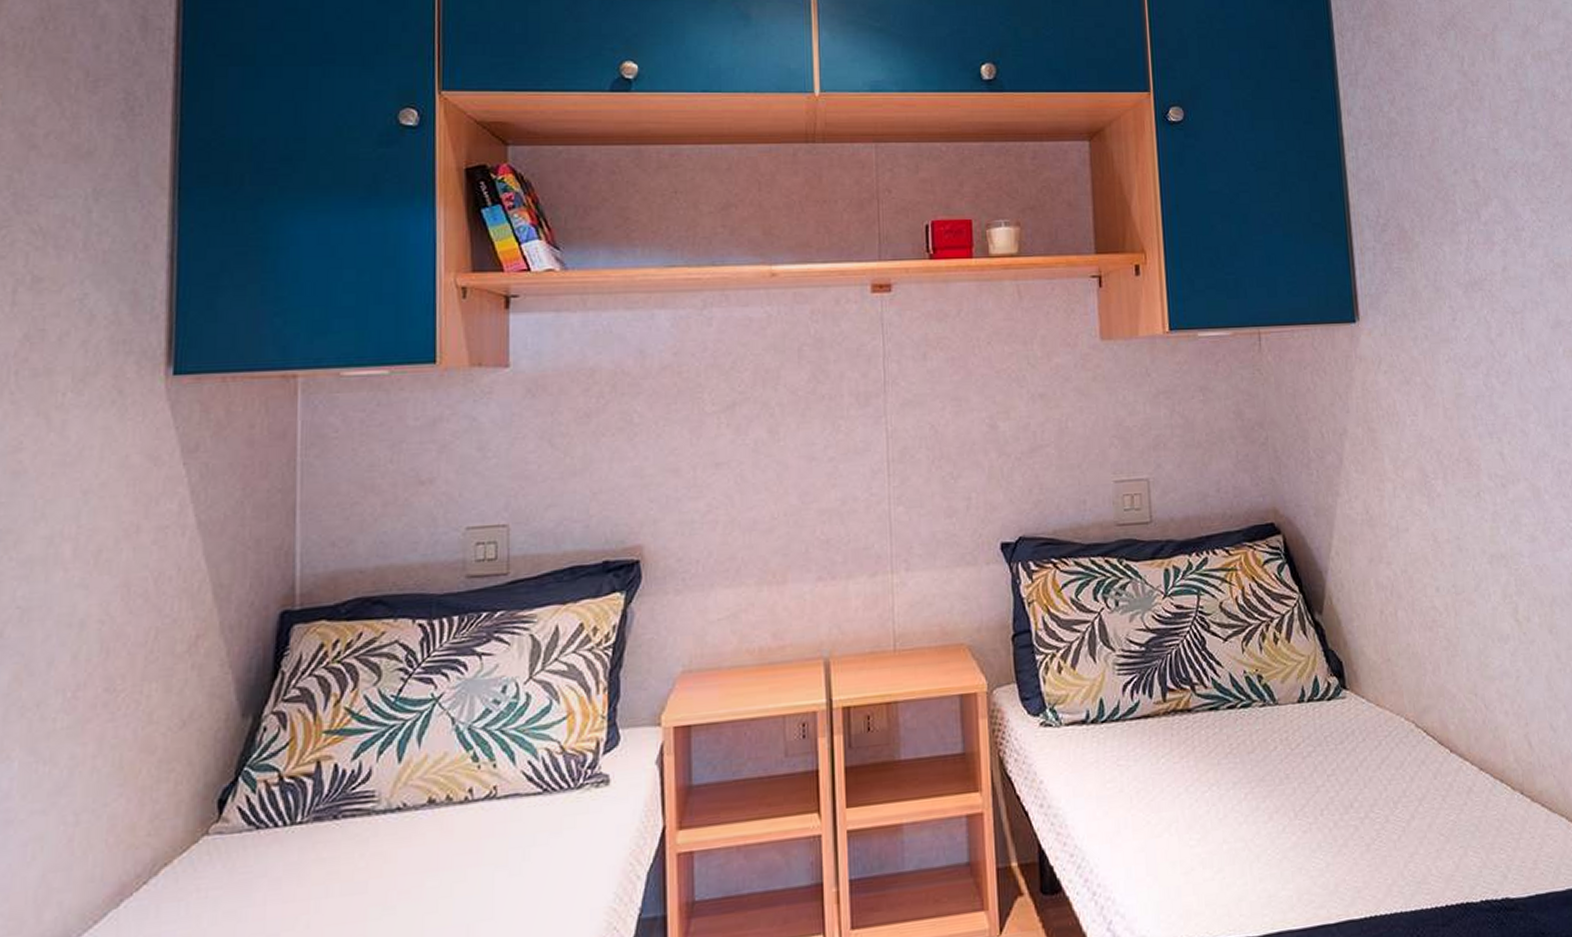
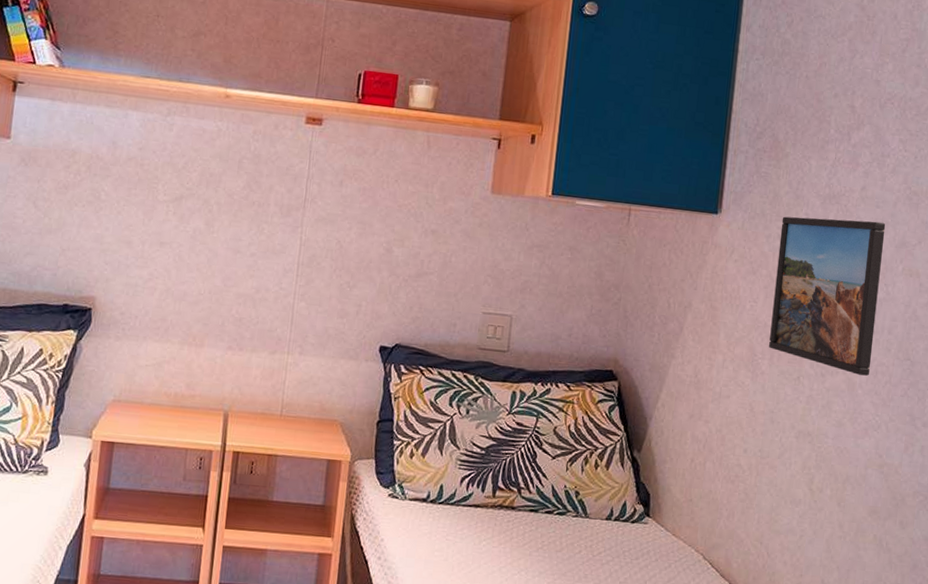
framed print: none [1425,303,1553,479] -> present [769,216,886,376]

